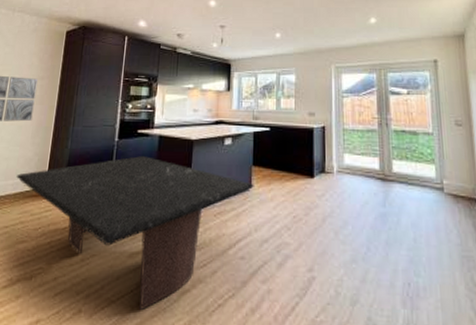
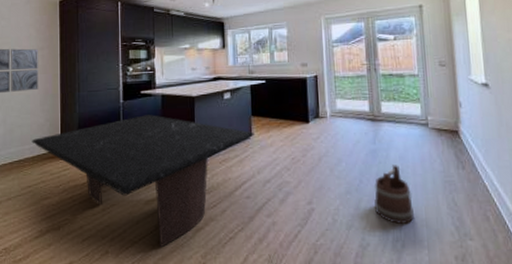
bucket: none [383,232,428,305] -> present [374,165,414,225]

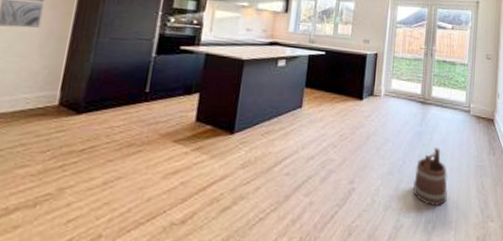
dining table: present [31,115,254,248] -> none [15,74,305,231]

